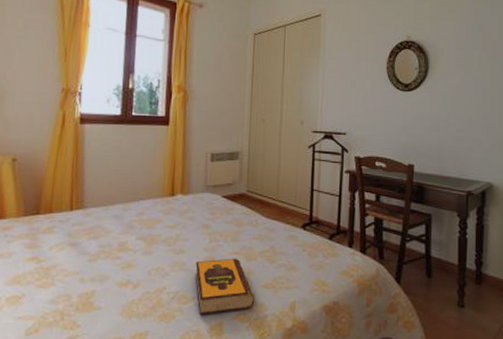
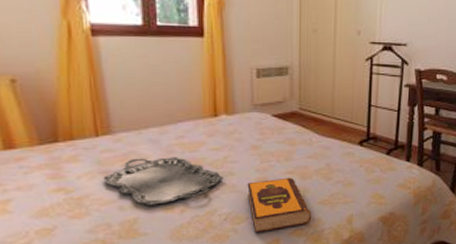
serving tray: none [71,232,175,280] -> present [103,157,224,207]

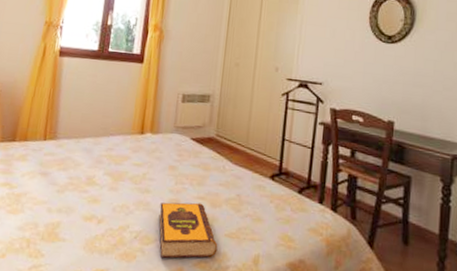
serving tray: present [103,157,224,207] -> none [41,164,140,213]

